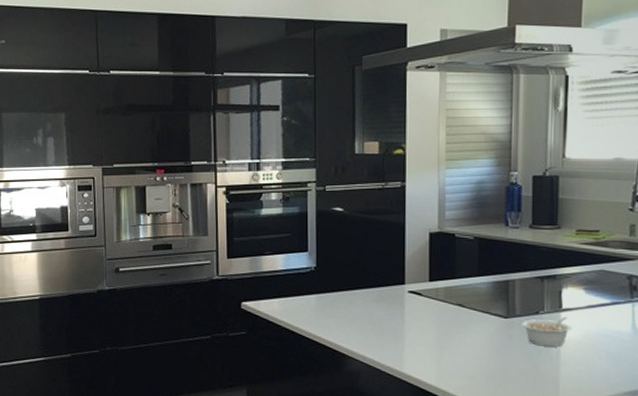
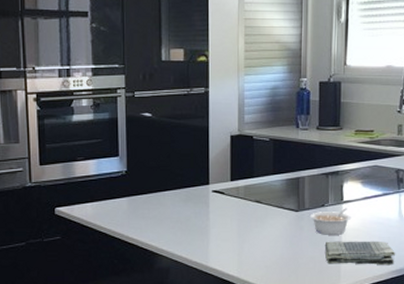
dish towel: none [539,353,629,386] -> present [324,240,396,266]

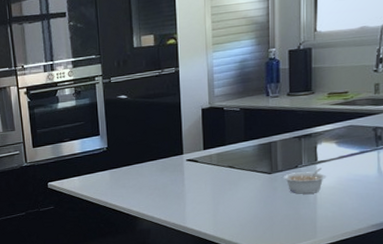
dish towel: present [324,240,396,266] -> none [299,197,376,221]

